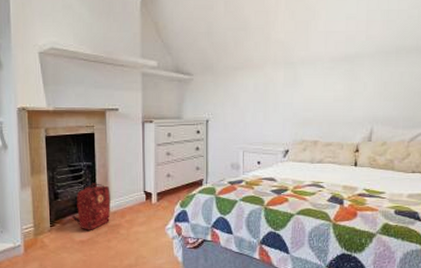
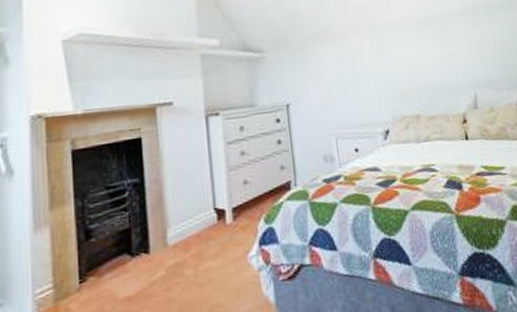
backpack: present [71,183,111,230] -> none [111,206,169,279]

